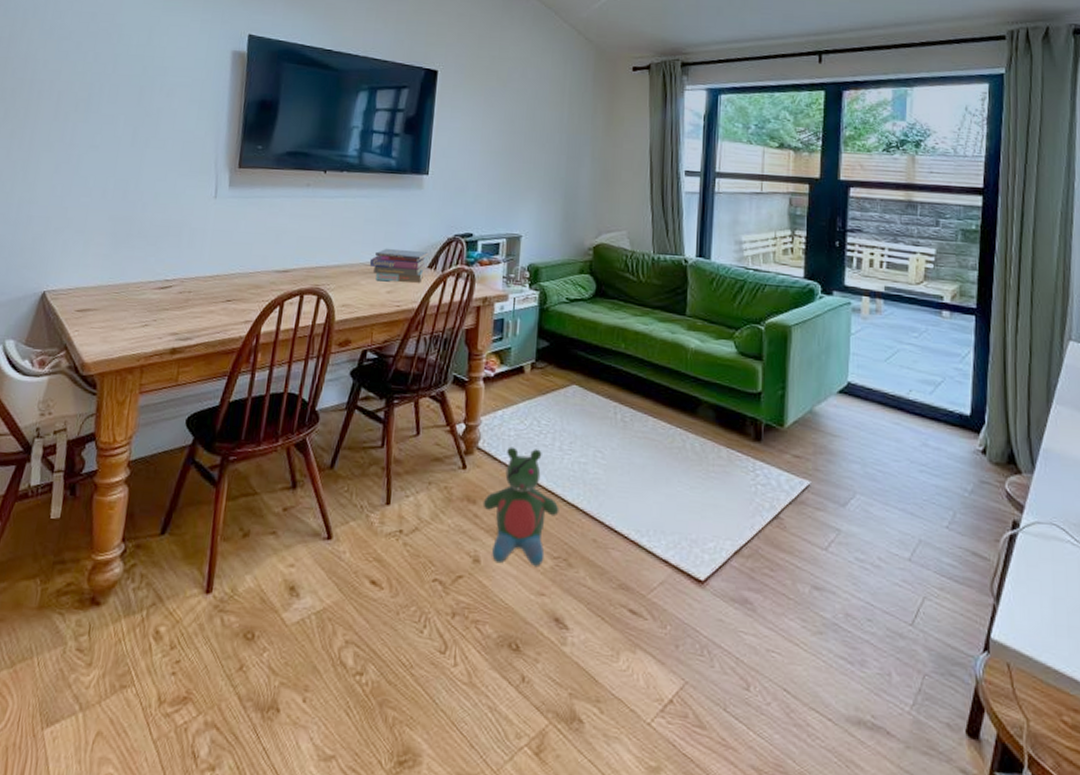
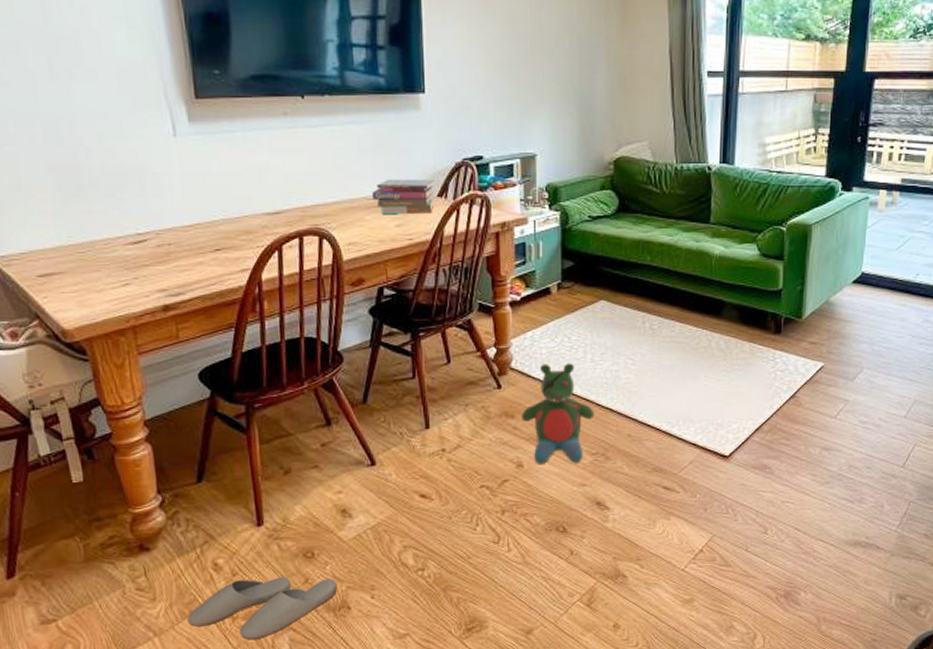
slippers: none [115,655,271,734] -> present [187,577,337,640]

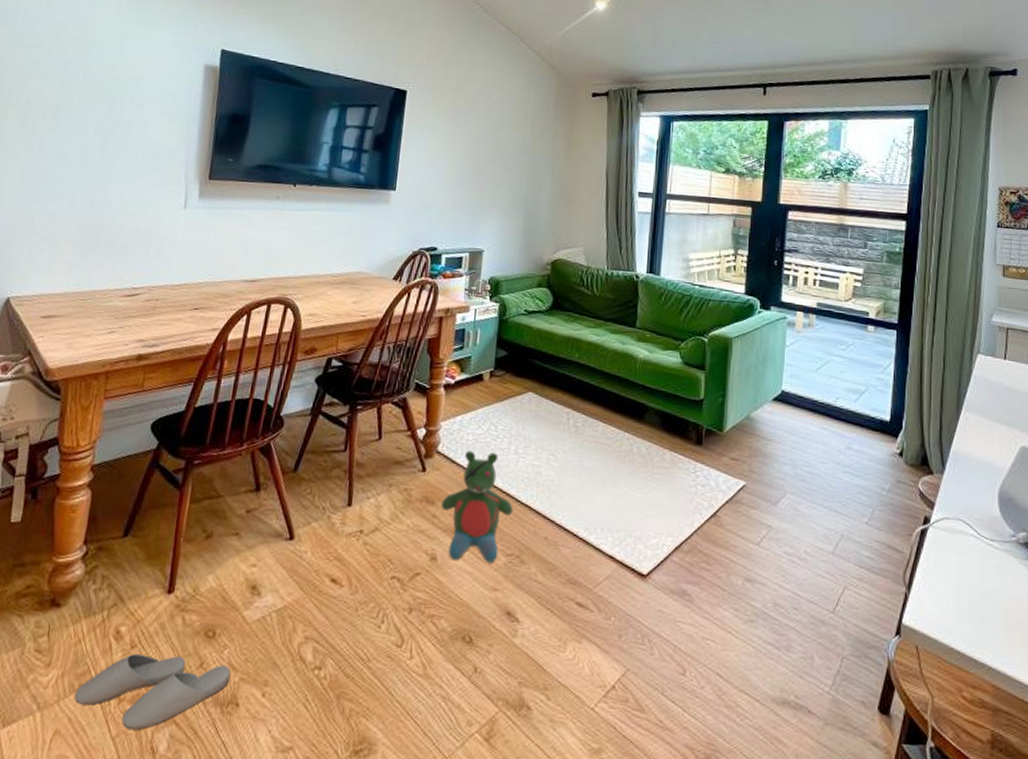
books: present [371,178,437,215] -> none [336,260,395,294]

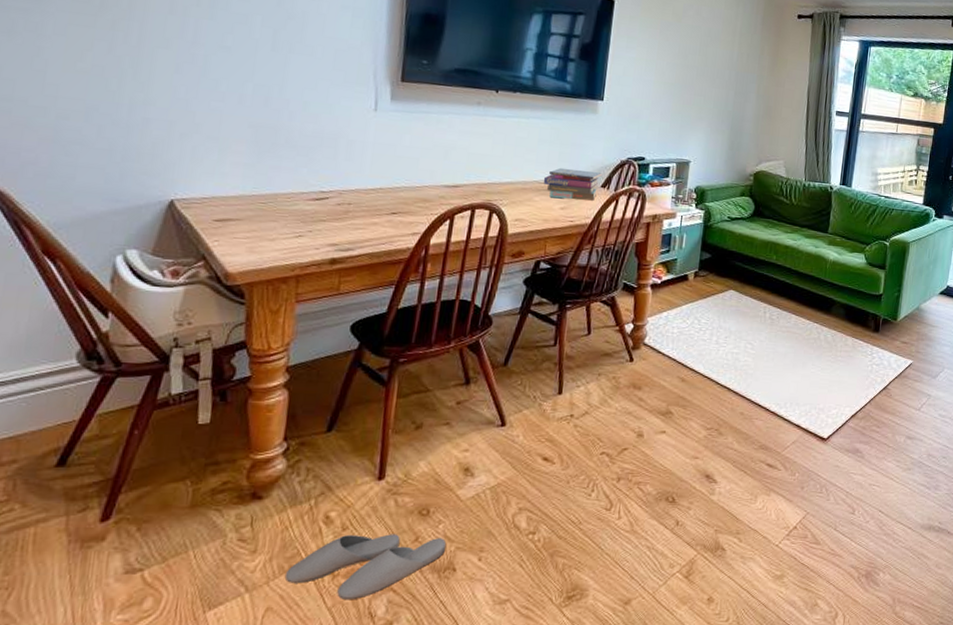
books: none [336,260,395,294] -> present [543,167,603,201]
stuffed animal: present [440,450,514,563] -> none [647,342,714,436]

